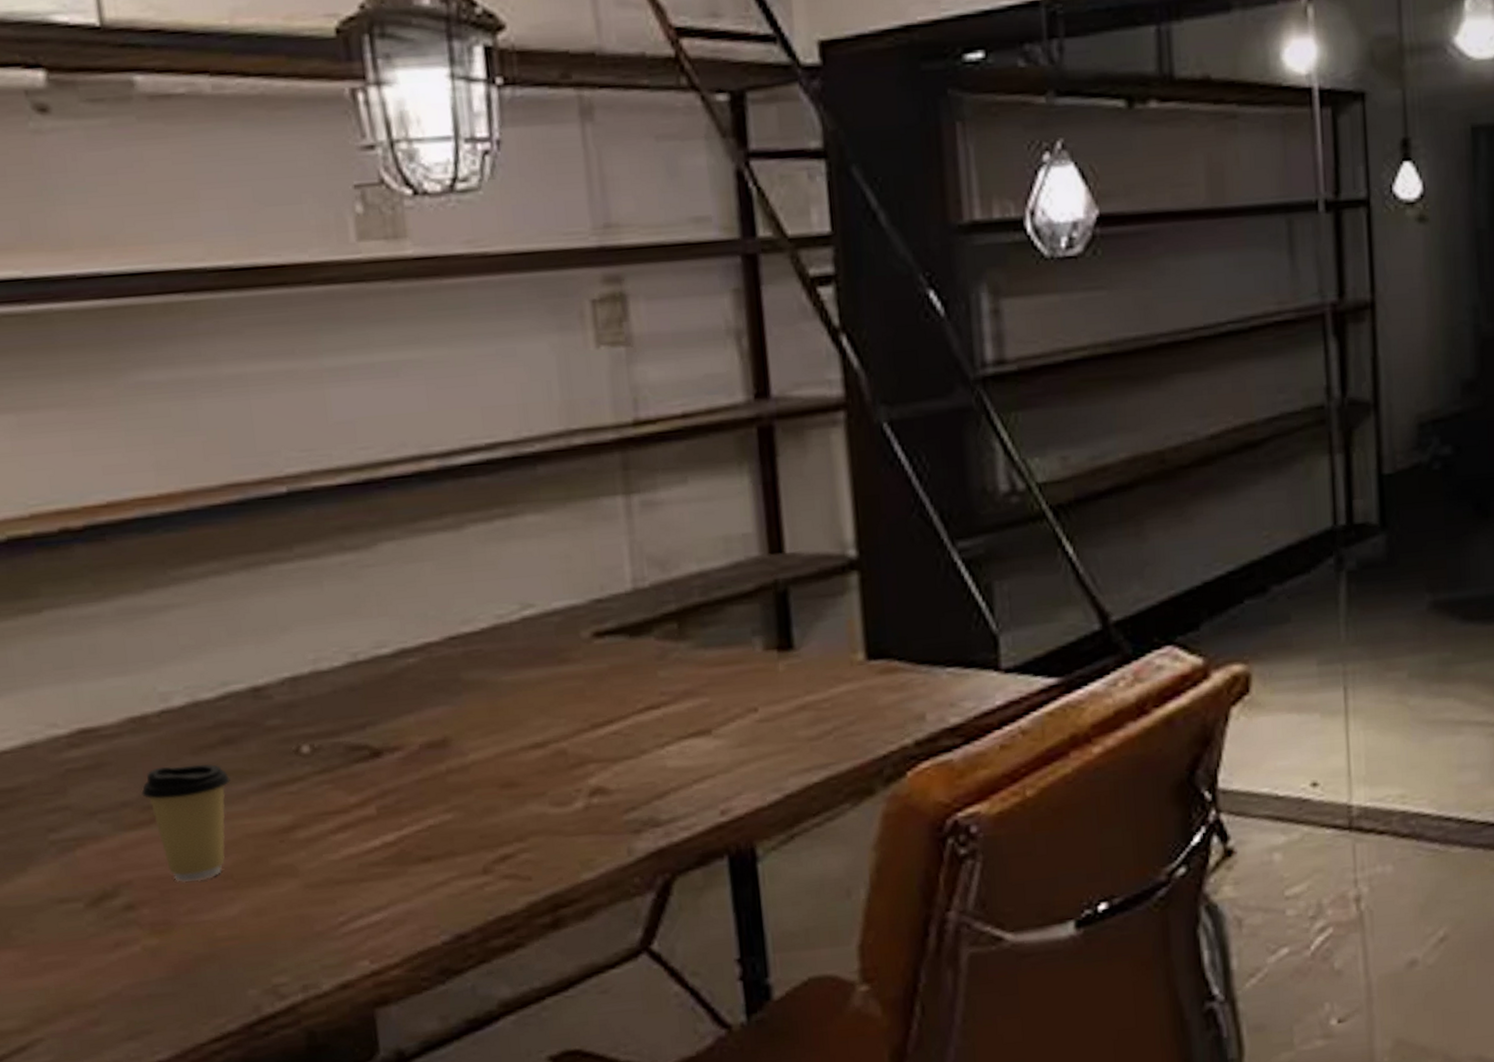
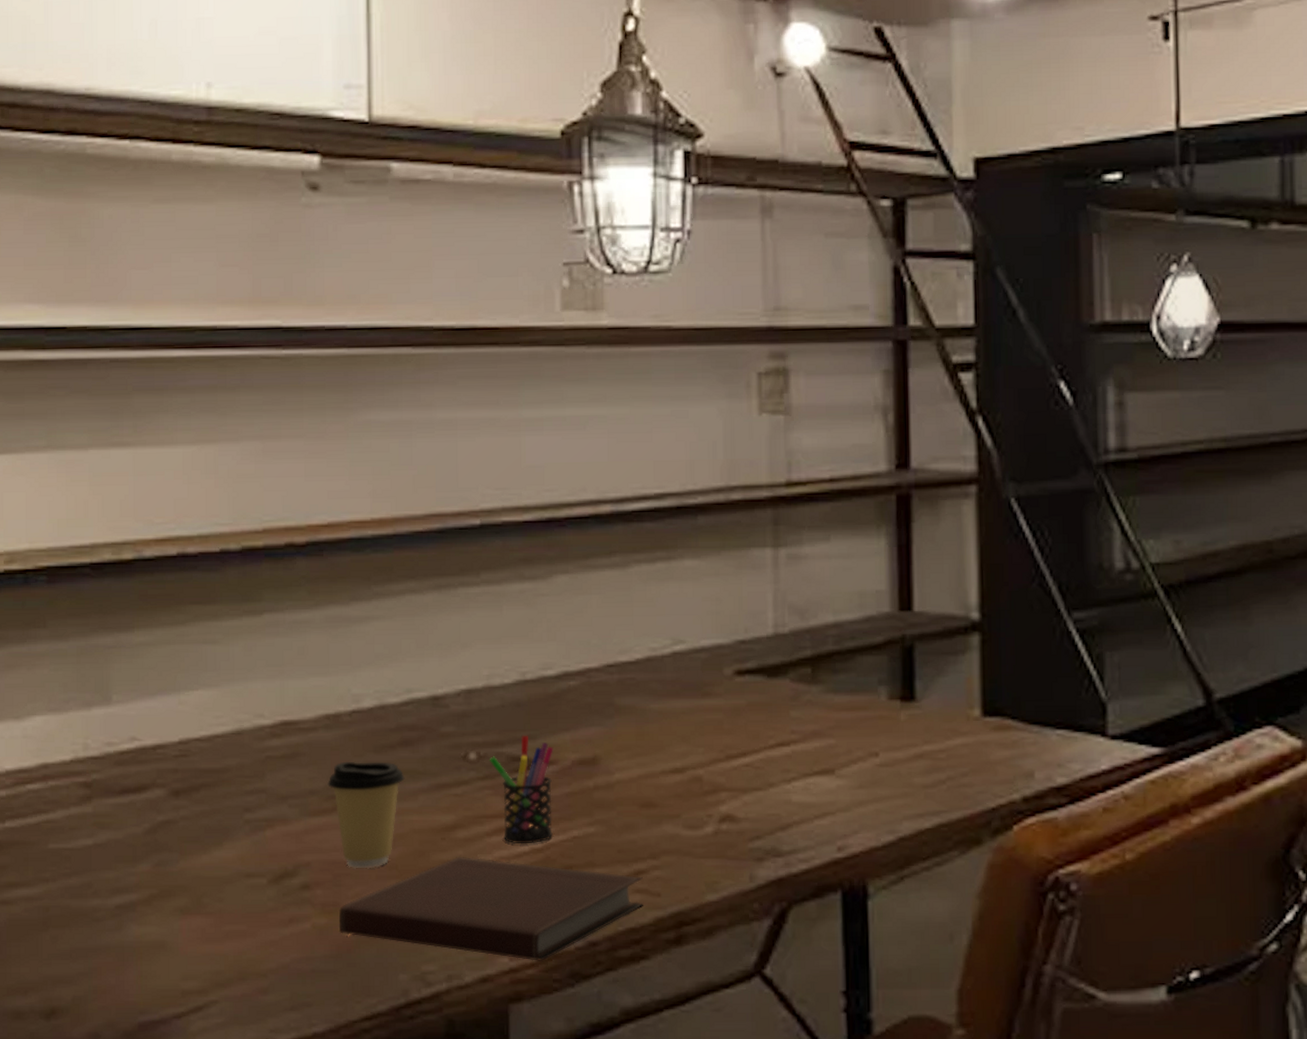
notebook: none [171,858,513,961] -> present [339,857,643,961]
pen holder: none [325,721,405,839] -> present [489,735,554,843]

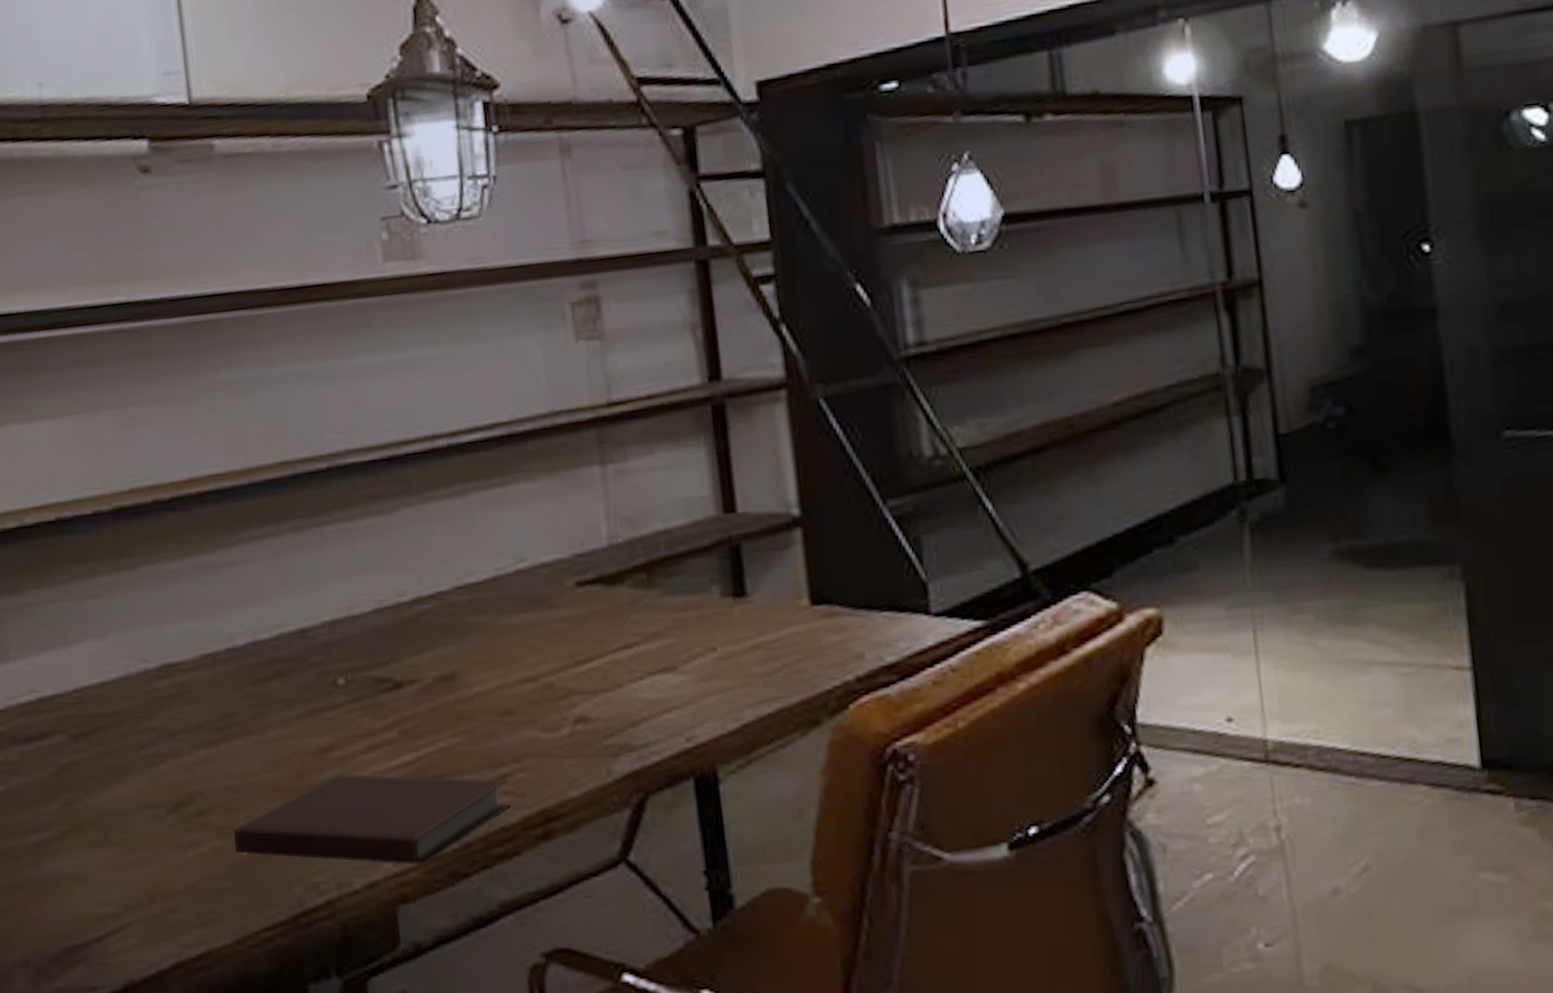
coffee cup: present [327,761,405,869] -> none [211,693,281,794]
pen holder: present [489,735,554,843] -> none [356,658,422,759]

